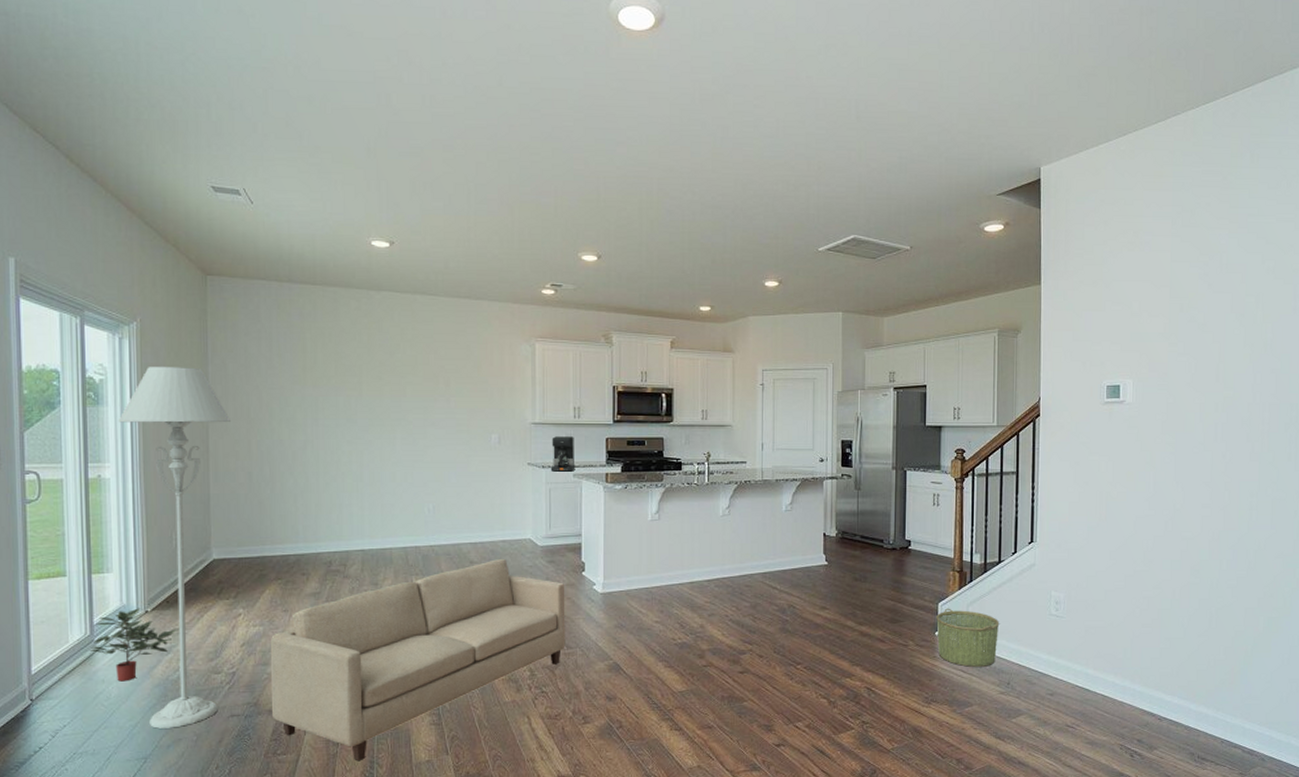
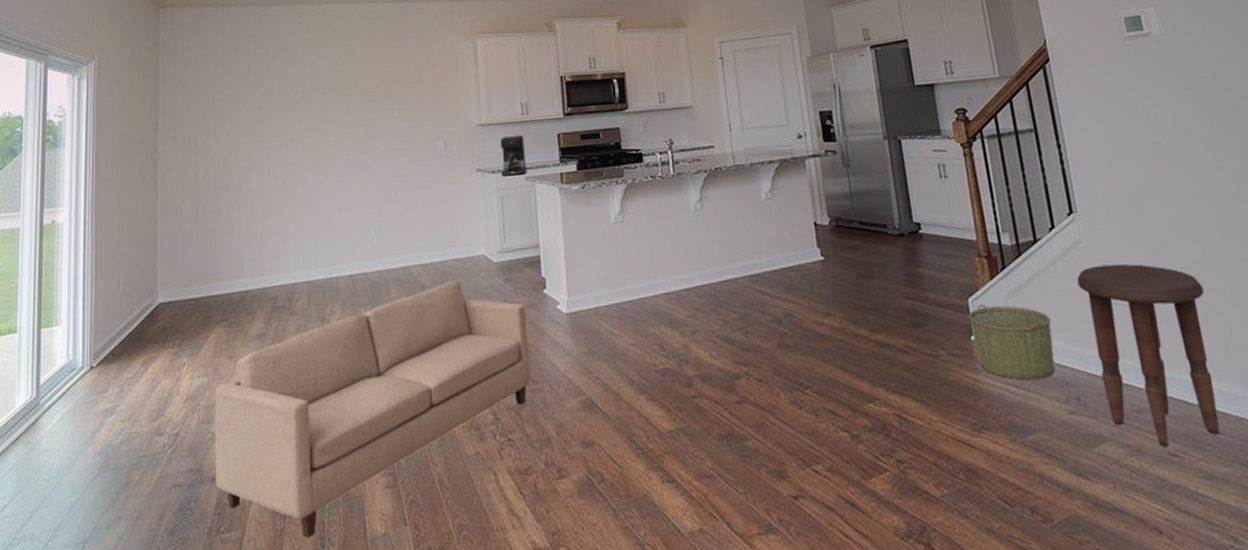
potted plant: present [89,608,180,682] -> none [34,363,124,450]
floor lamp: present [118,367,230,729] -> none [73,100,178,506]
side table: none [1026,584,1119,721] -> present [1077,263,1220,448]

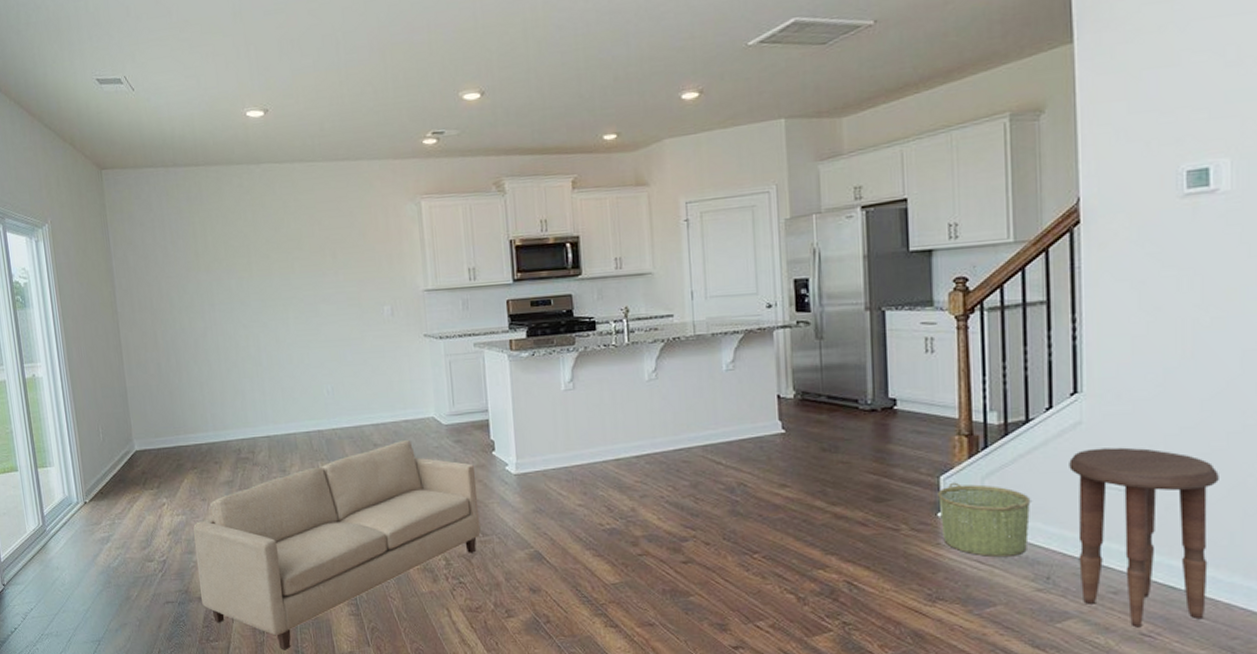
coffee maker: present [500,135,527,177] -> none [447,301,476,342]

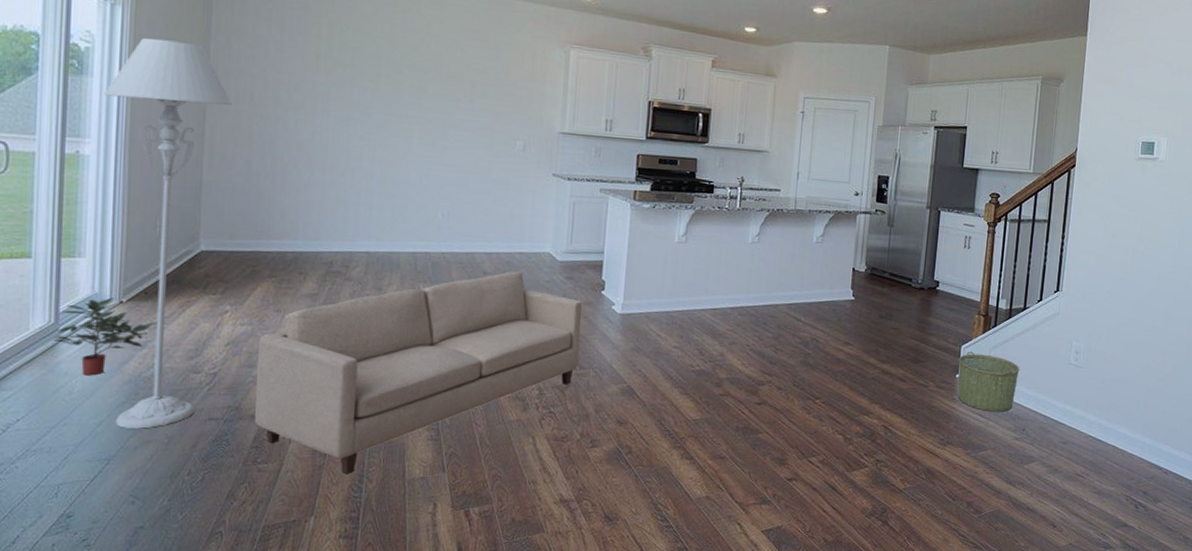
floor lamp: none [43,263,155,613] -> present [103,38,231,429]
potted plant: none [43,499,115,569] -> present [52,297,158,376]
side table: present [1069,447,1219,628] -> none [1043,333,1136,470]

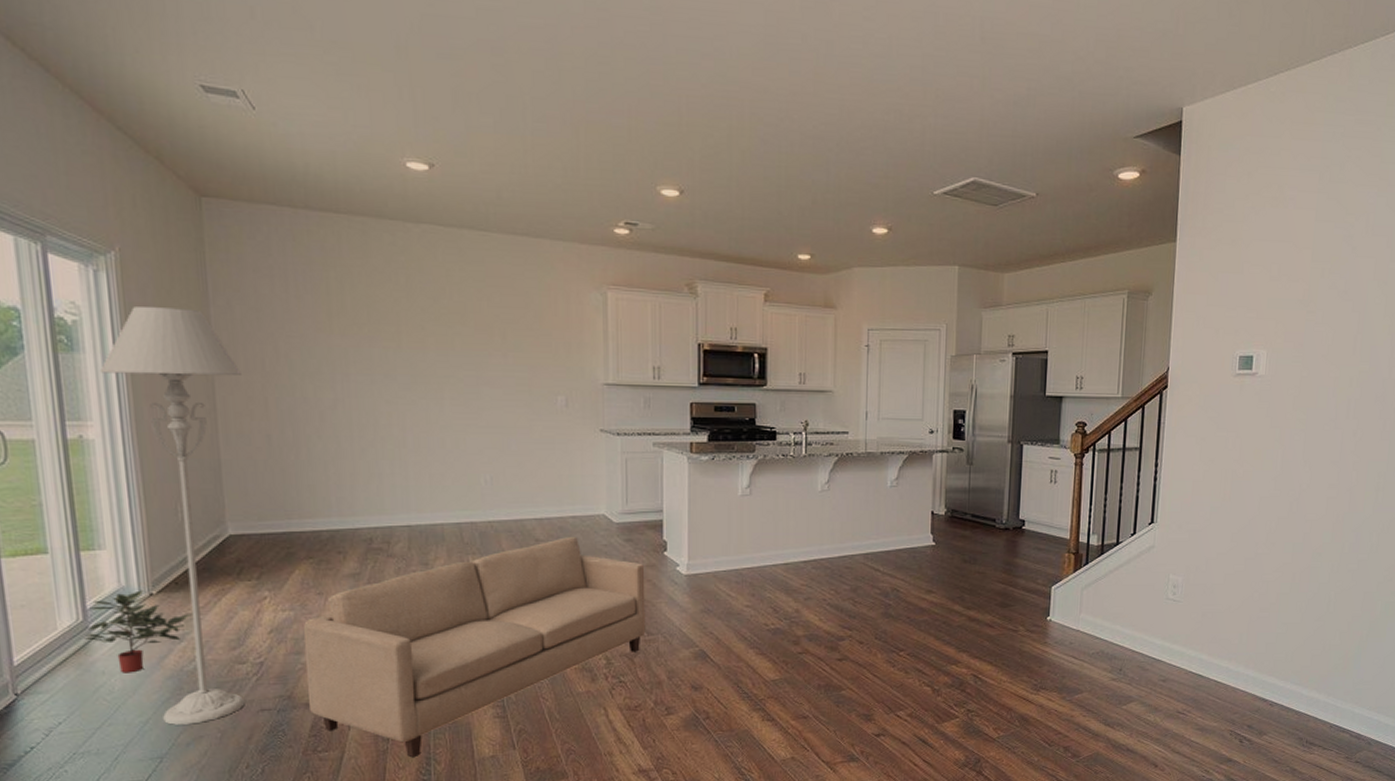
basket: present [957,351,1020,412] -> none [1048,592,1115,653]

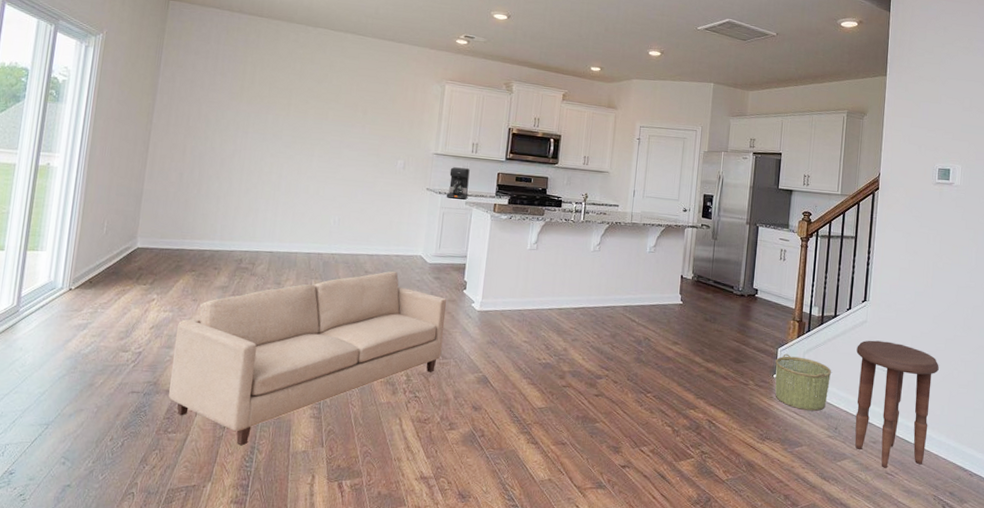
potted plant: present [84,590,193,673] -> none [13,285,98,351]
floor lamp: present [99,307,245,725] -> none [56,73,171,399]
coffee maker: none [626,400,655,440] -> present [446,167,470,200]
basket: none [1048,592,1115,653] -> present [775,353,832,411]
side table: none [1142,567,1238,707] -> present [854,340,939,468]

